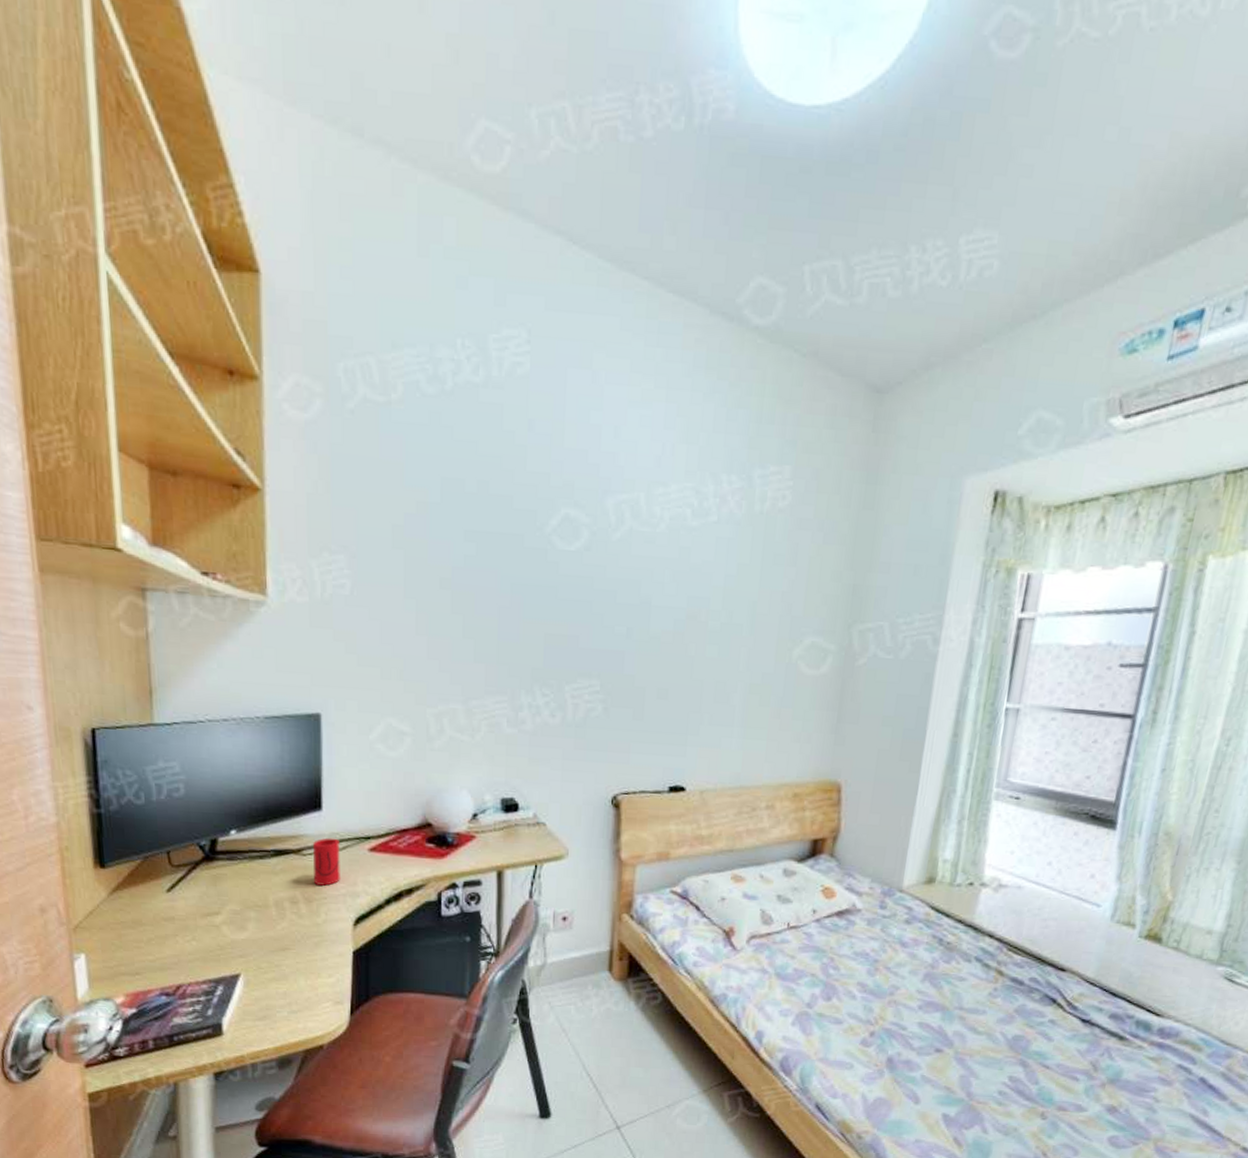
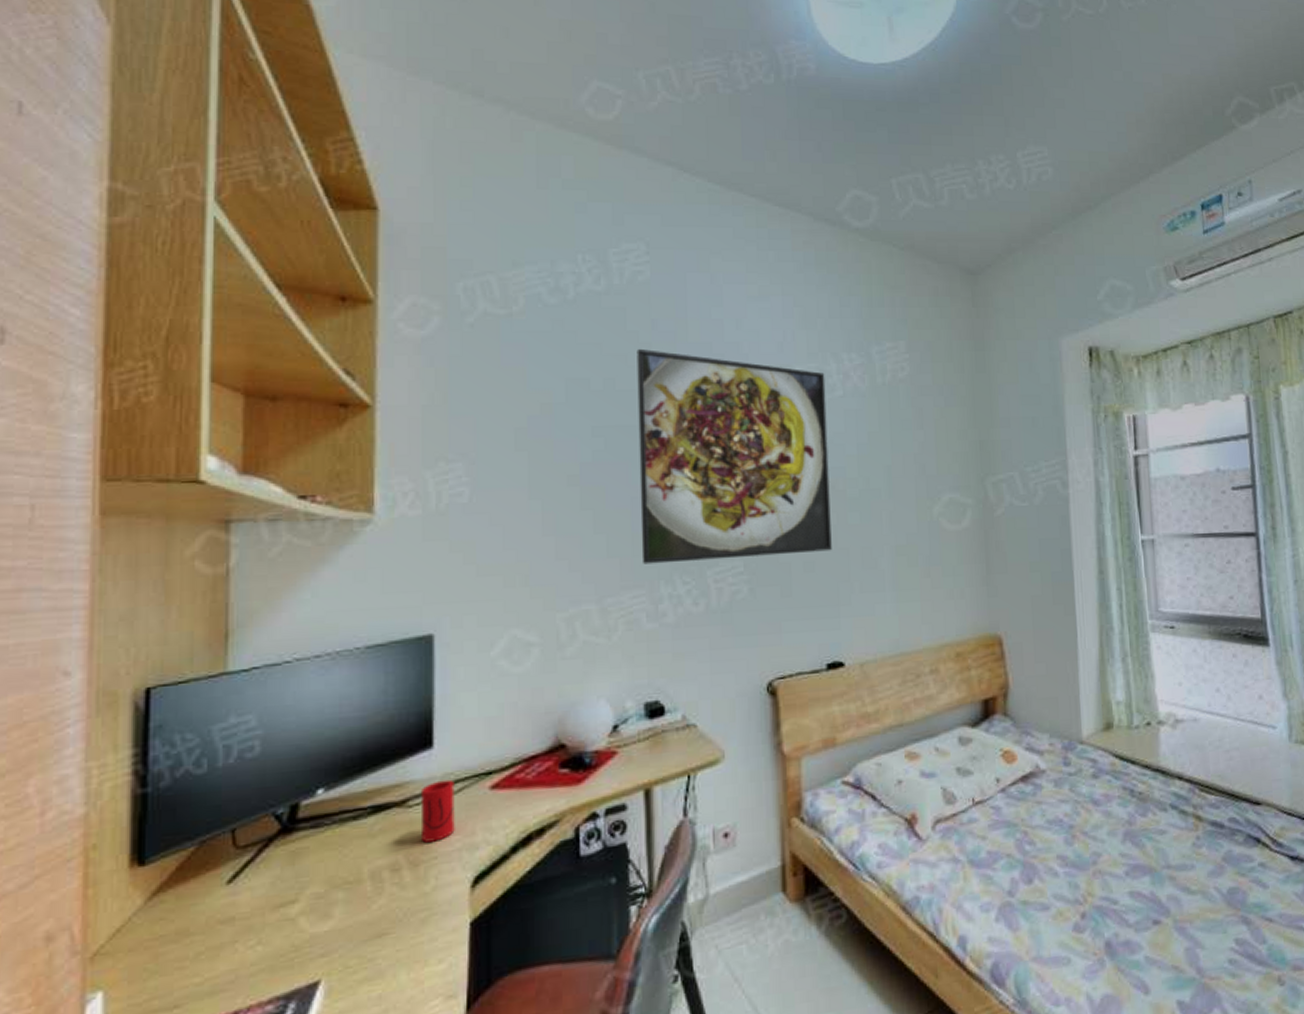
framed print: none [505,450,701,681] -> present [637,348,832,564]

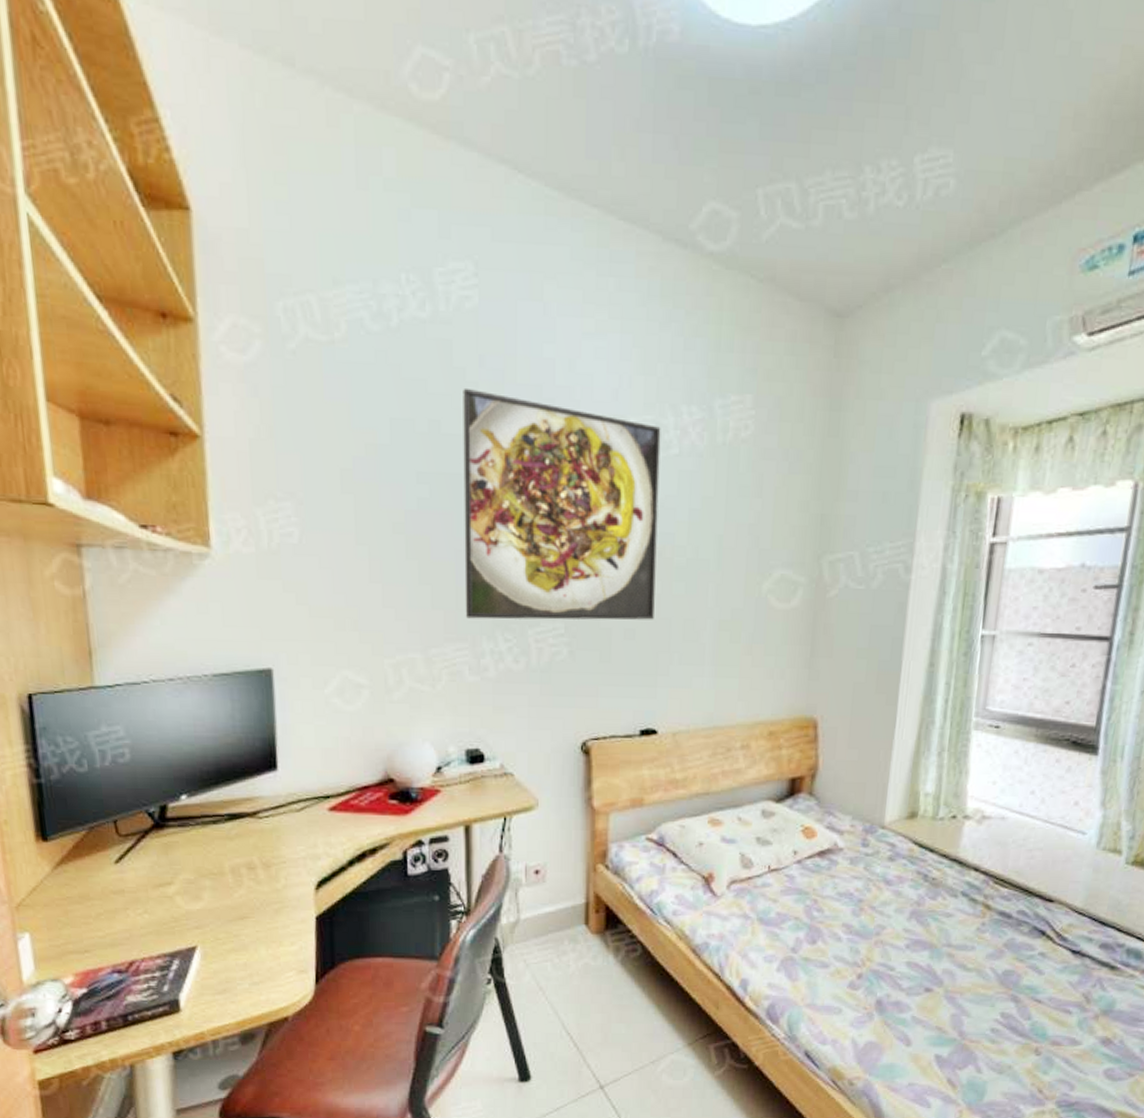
cup: present [422,779,455,843] -> none [269,798,300,849]

